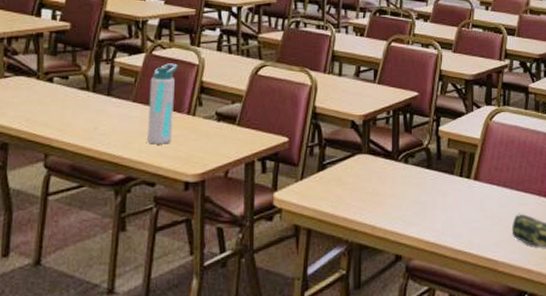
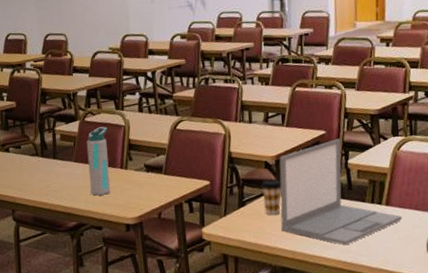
coffee cup: none [344,140,367,183] -> present [260,179,282,215]
laptop: none [363,102,489,223] -> present [279,139,402,246]

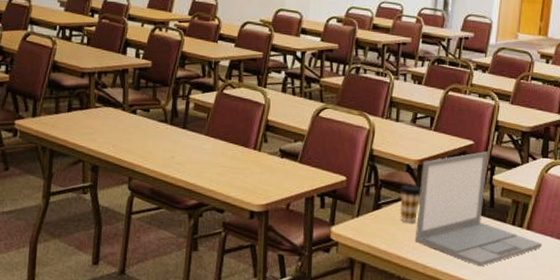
water bottle: present [86,126,111,196] -> none [218,102,246,176]

